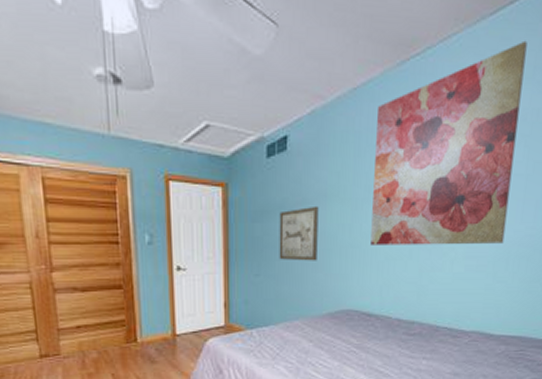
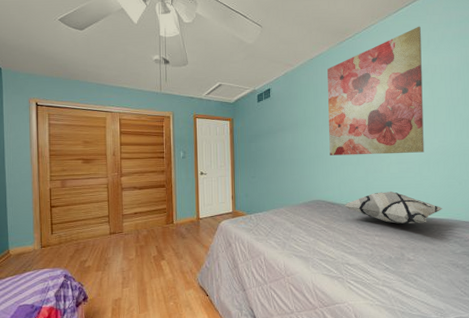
wall art: present [279,205,319,261] -> none [267,131,294,167]
decorative pillow: none [383,299,516,343] -> present [343,192,442,224]

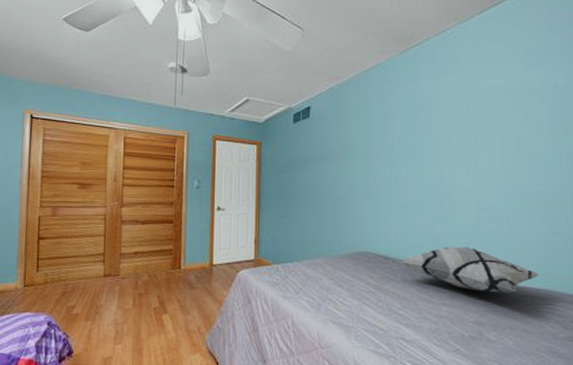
wall art: present [327,26,424,156] -> none [384,31,515,198]

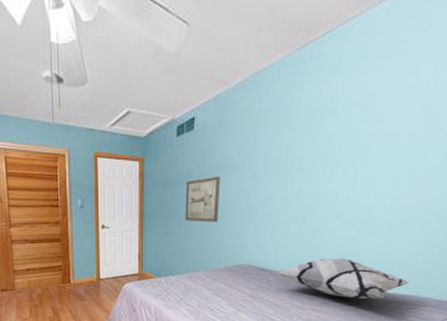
wall art: none [302,161,337,207] -> present [185,175,220,223]

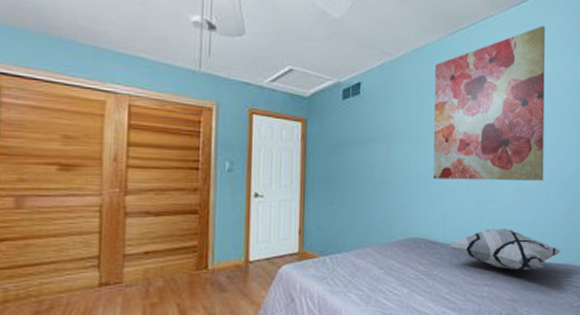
wall art: present [185,175,220,223] -> none [352,142,388,192]
wall art: none [266,16,432,210] -> present [433,25,545,181]

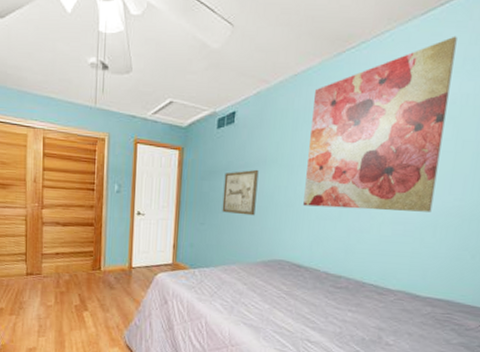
wall art: none [352,142,388,192] -> present [222,169,259,216]
decorative pillow: present [447,229,561,270] -> none [312,257,443,302]

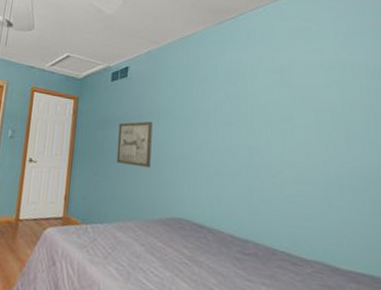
wall art: present [303,36,457,212] -> none [200,12,333,173]

